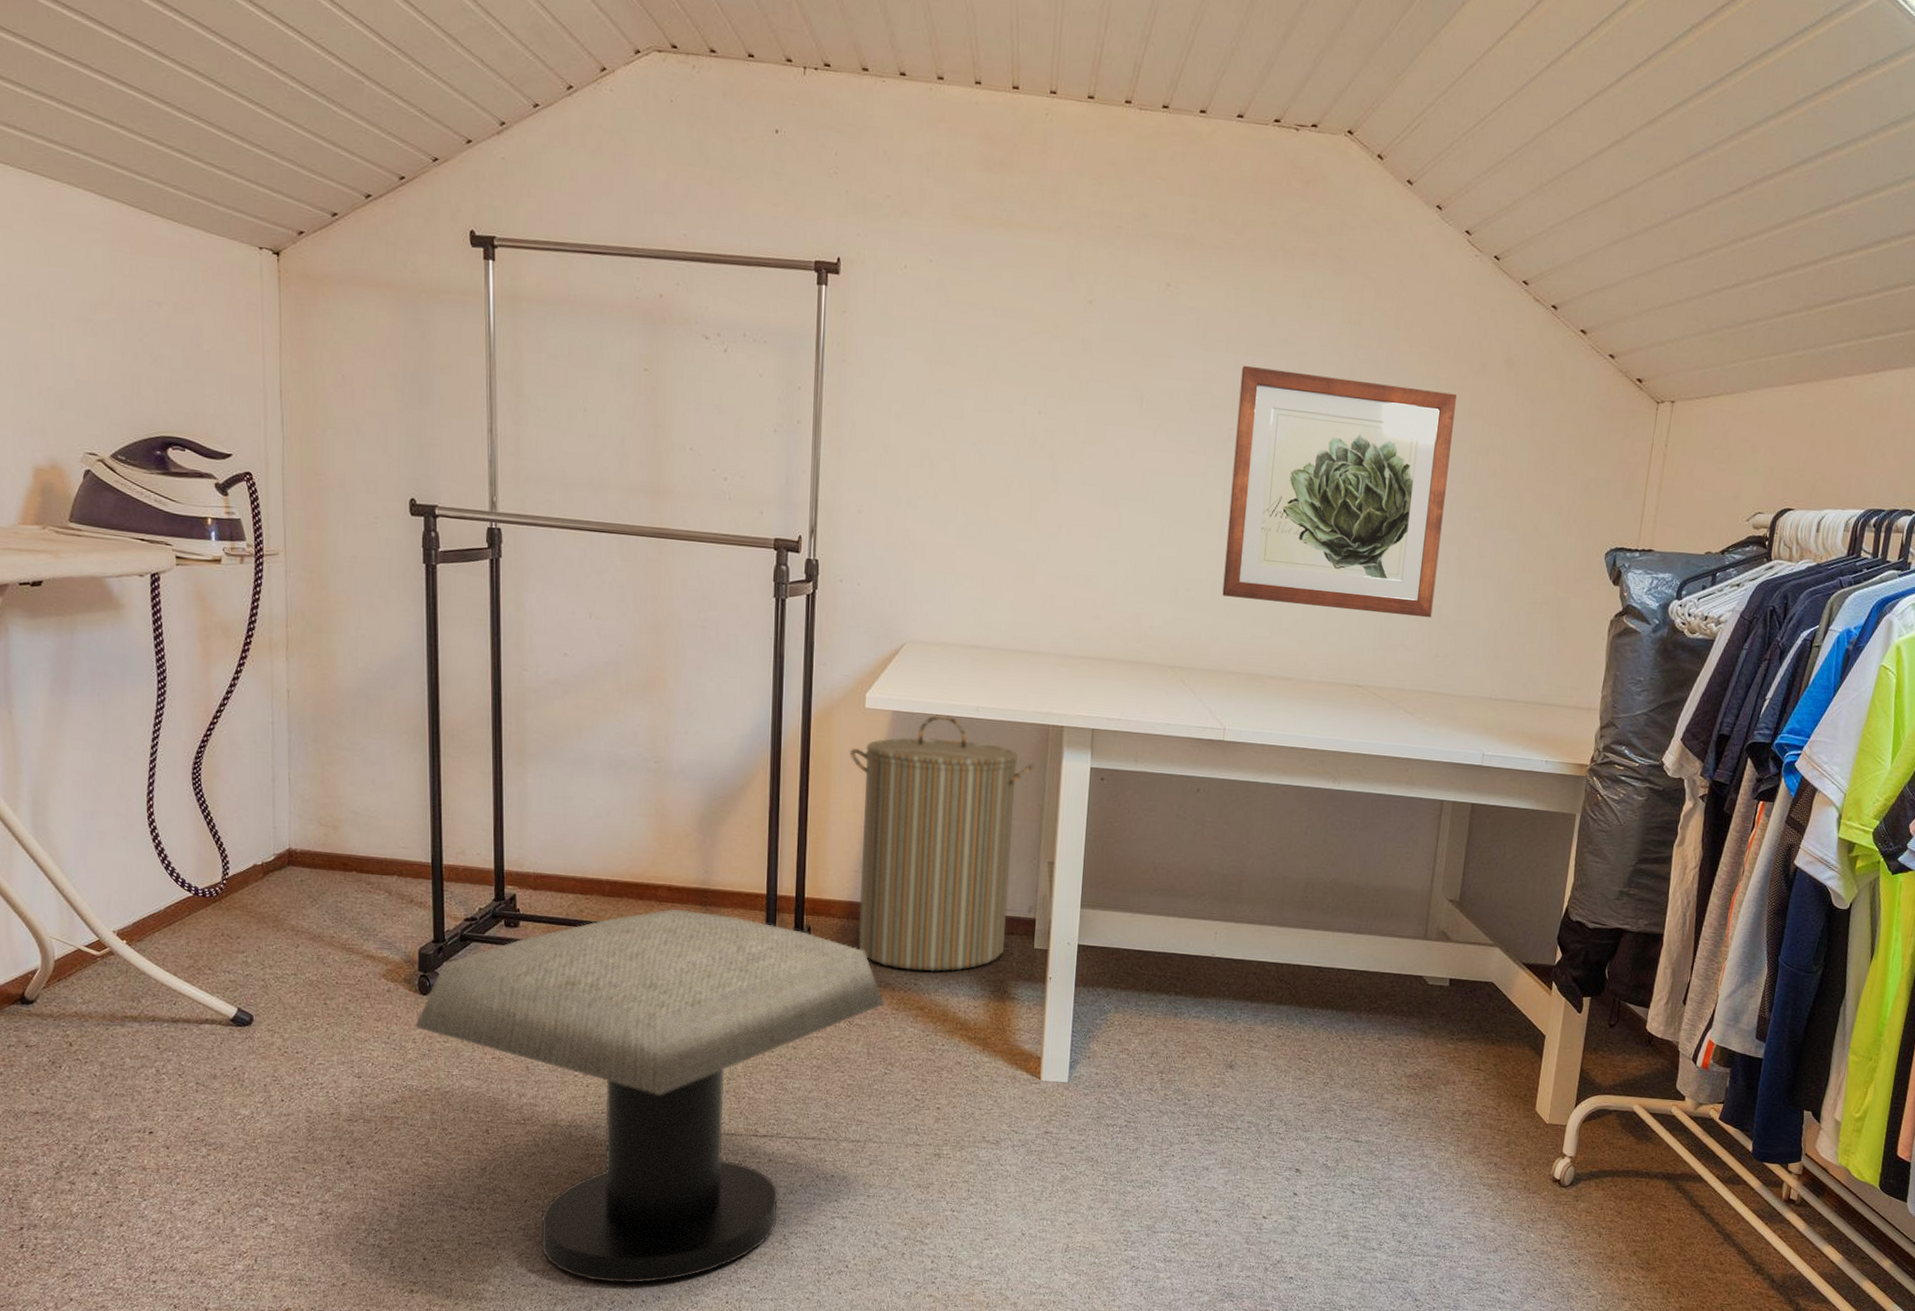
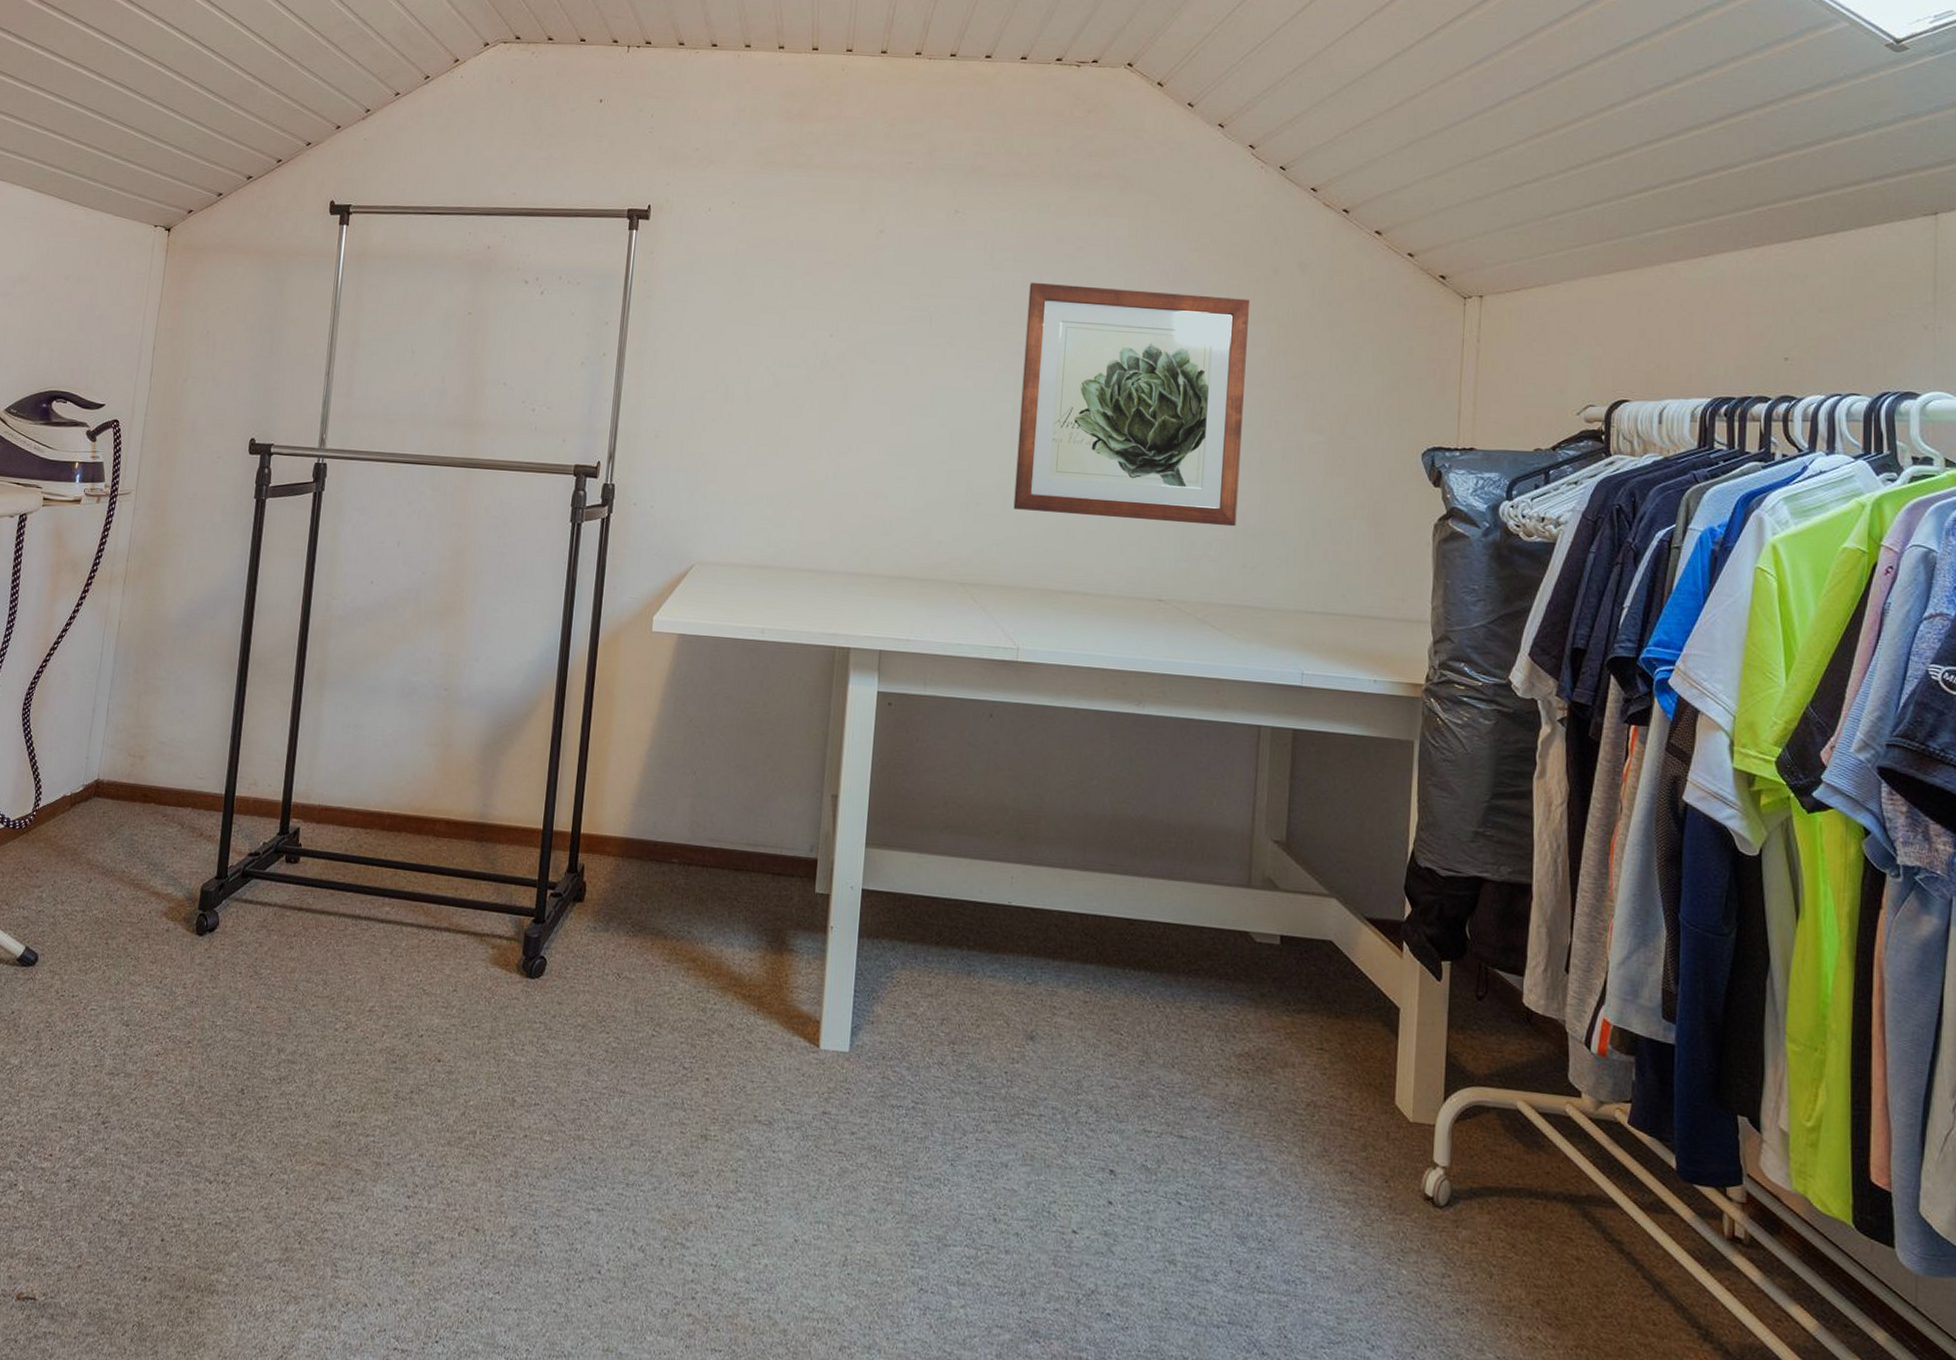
stool: present [414,908,885,1283] -> none [186,844,656,1281]
laundry hamper: present [850,714,1035,971] -> none [632,637,820,918]

